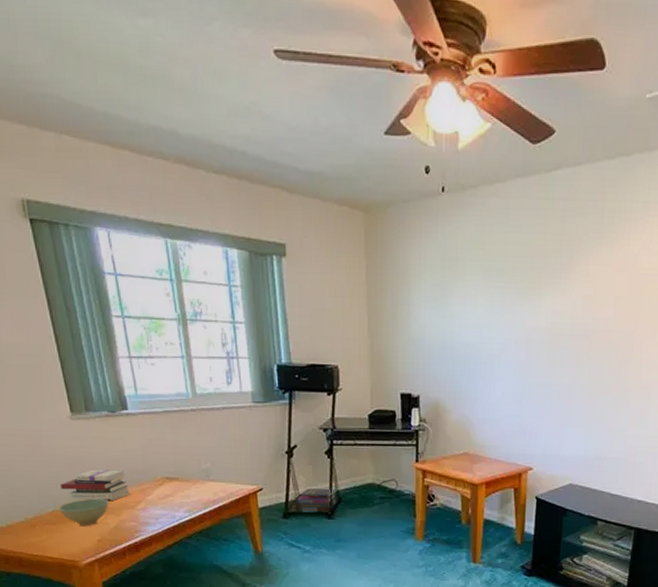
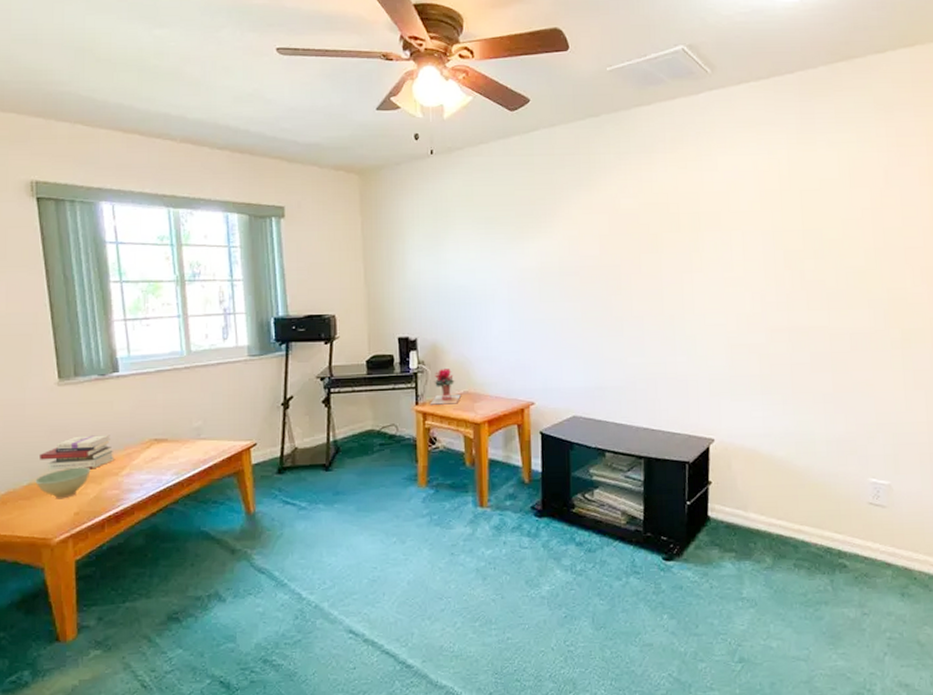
books: present [296,488,337,513] -> none [292,438,335,466]
potted flower: none [429,428,460,464] -> present [429,369,461,405]

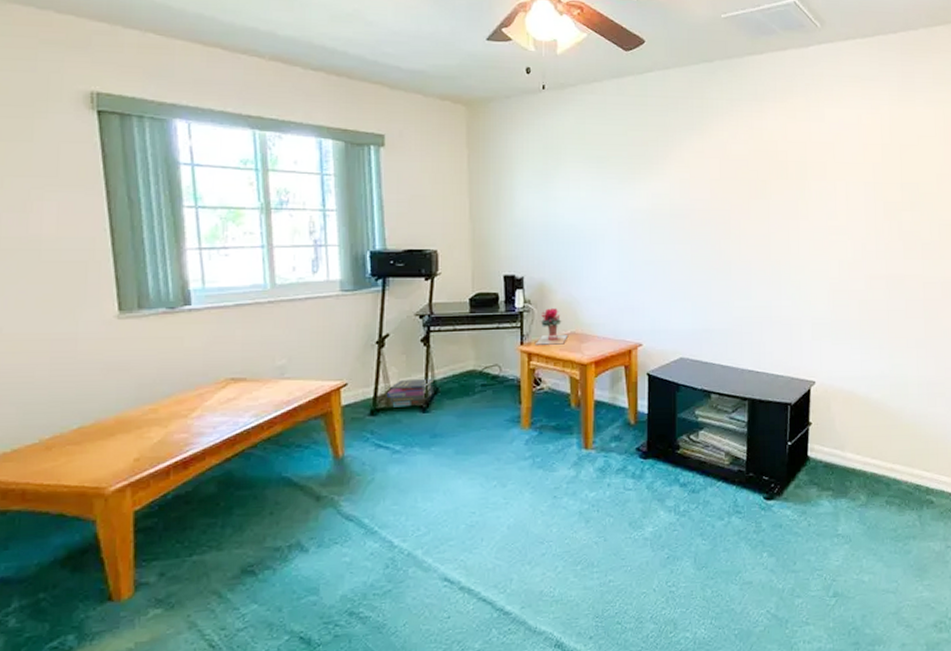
bowl: present [35,467,91,499] -> none [87,408,155,444]
books: present [40,435,114,471] -> none [94,373,183,413]
books: none [292,438,335,466] -> present [386,378,433,407]

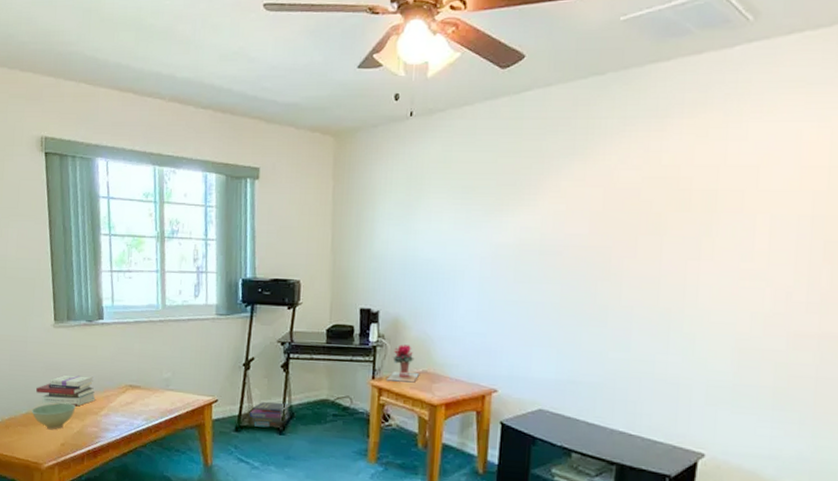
bowl: none [87,408,155,444] -> present [32,402,76,430]
books: none [94,373,183,413] -> present [36,374,96,407]

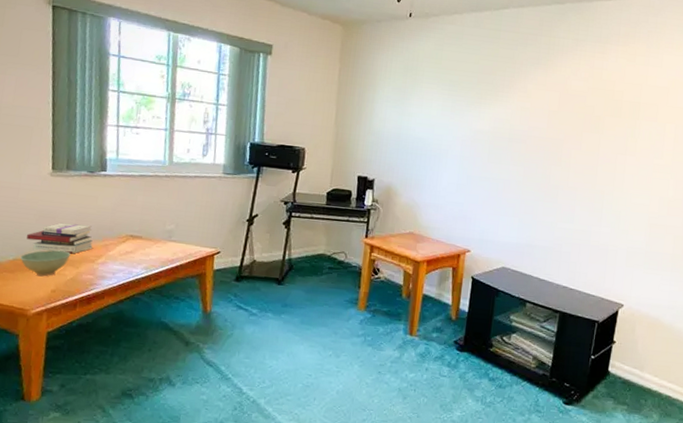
books: present [249,402,290,428] -> none [250,255,290,278]
potted flower: present [385,345,419,383] -> none [377,209,406,242]

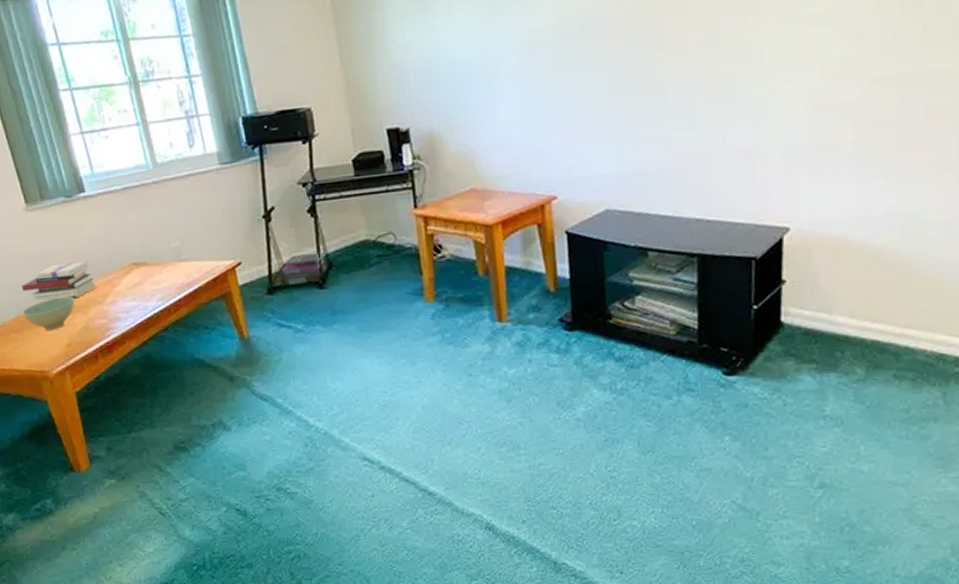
books: none [250,255,290,278] -> present [280,251,327,285]

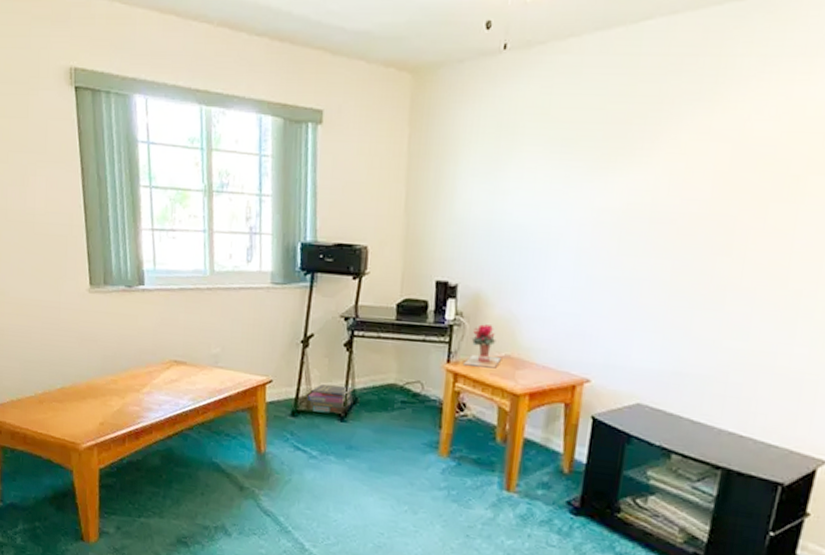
books: present [22,261,96,302] -> none [71,346,137,383]
bowl: present [22,296,75,331] -> none [67,377,115,407]
potted flower: none [430,162,467,207] -> present [462,324,501,369]

